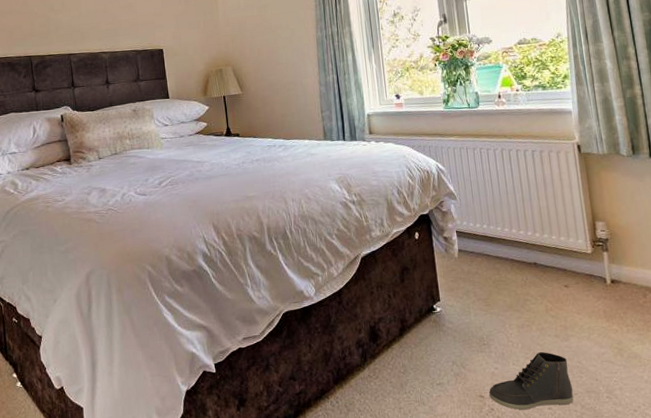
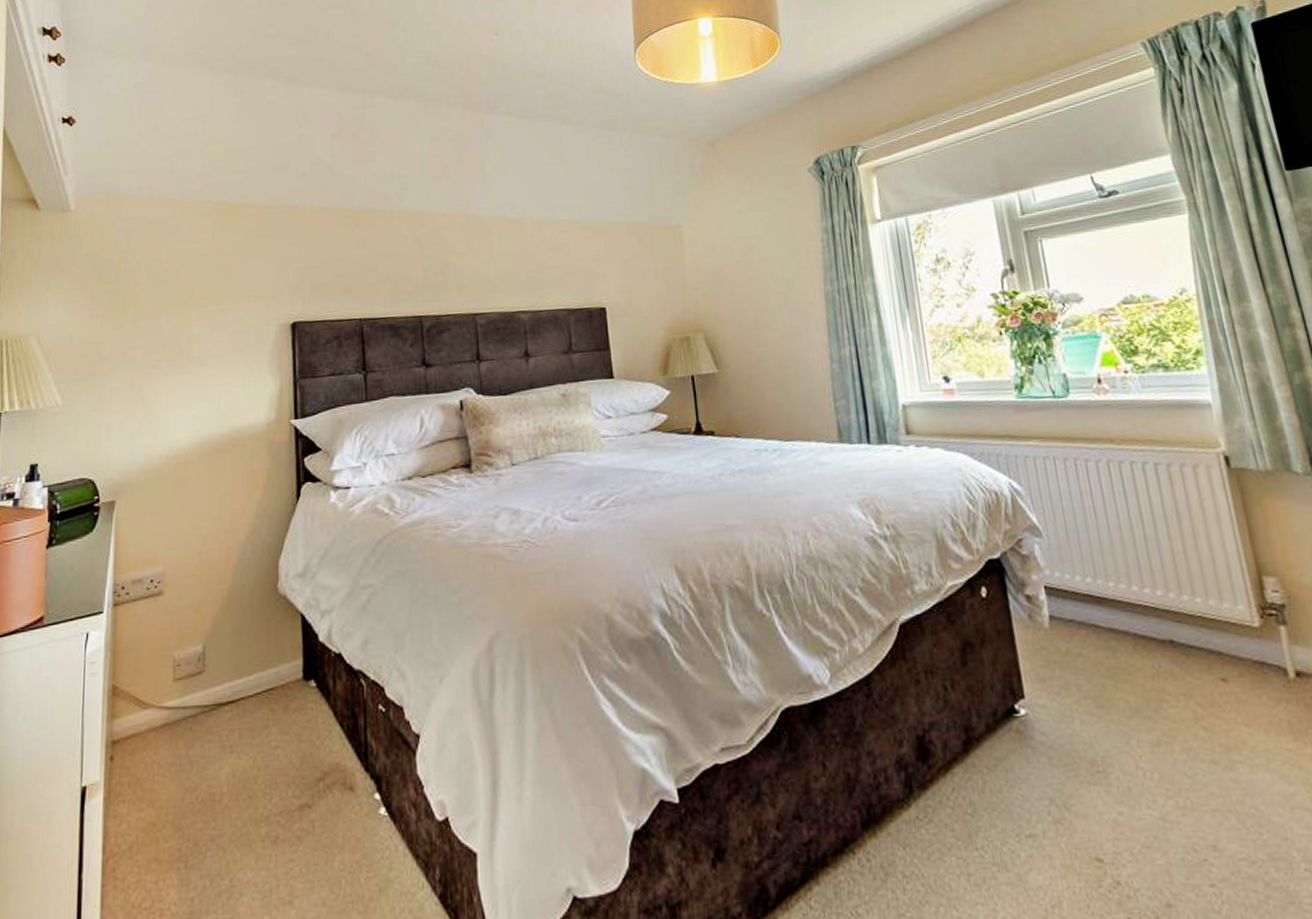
sneaker: present [489,351,574,410] -> none [1110,787,1251,887]

